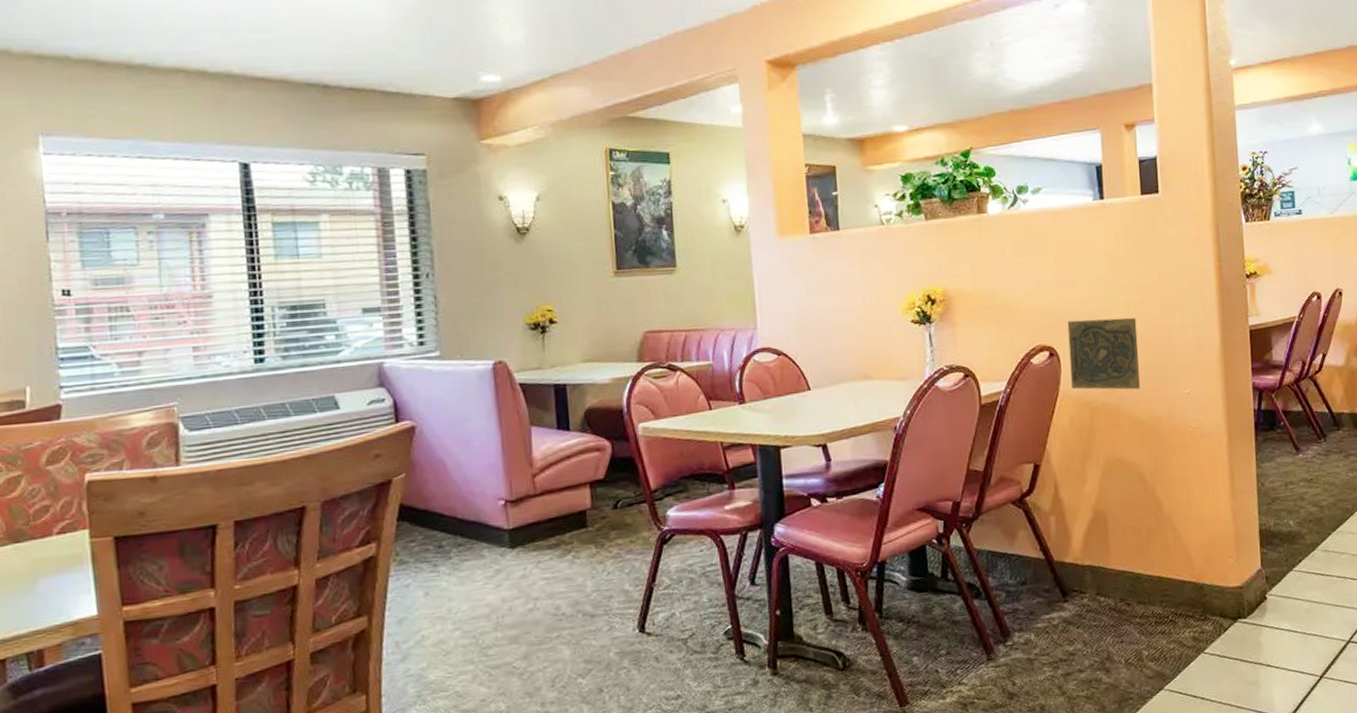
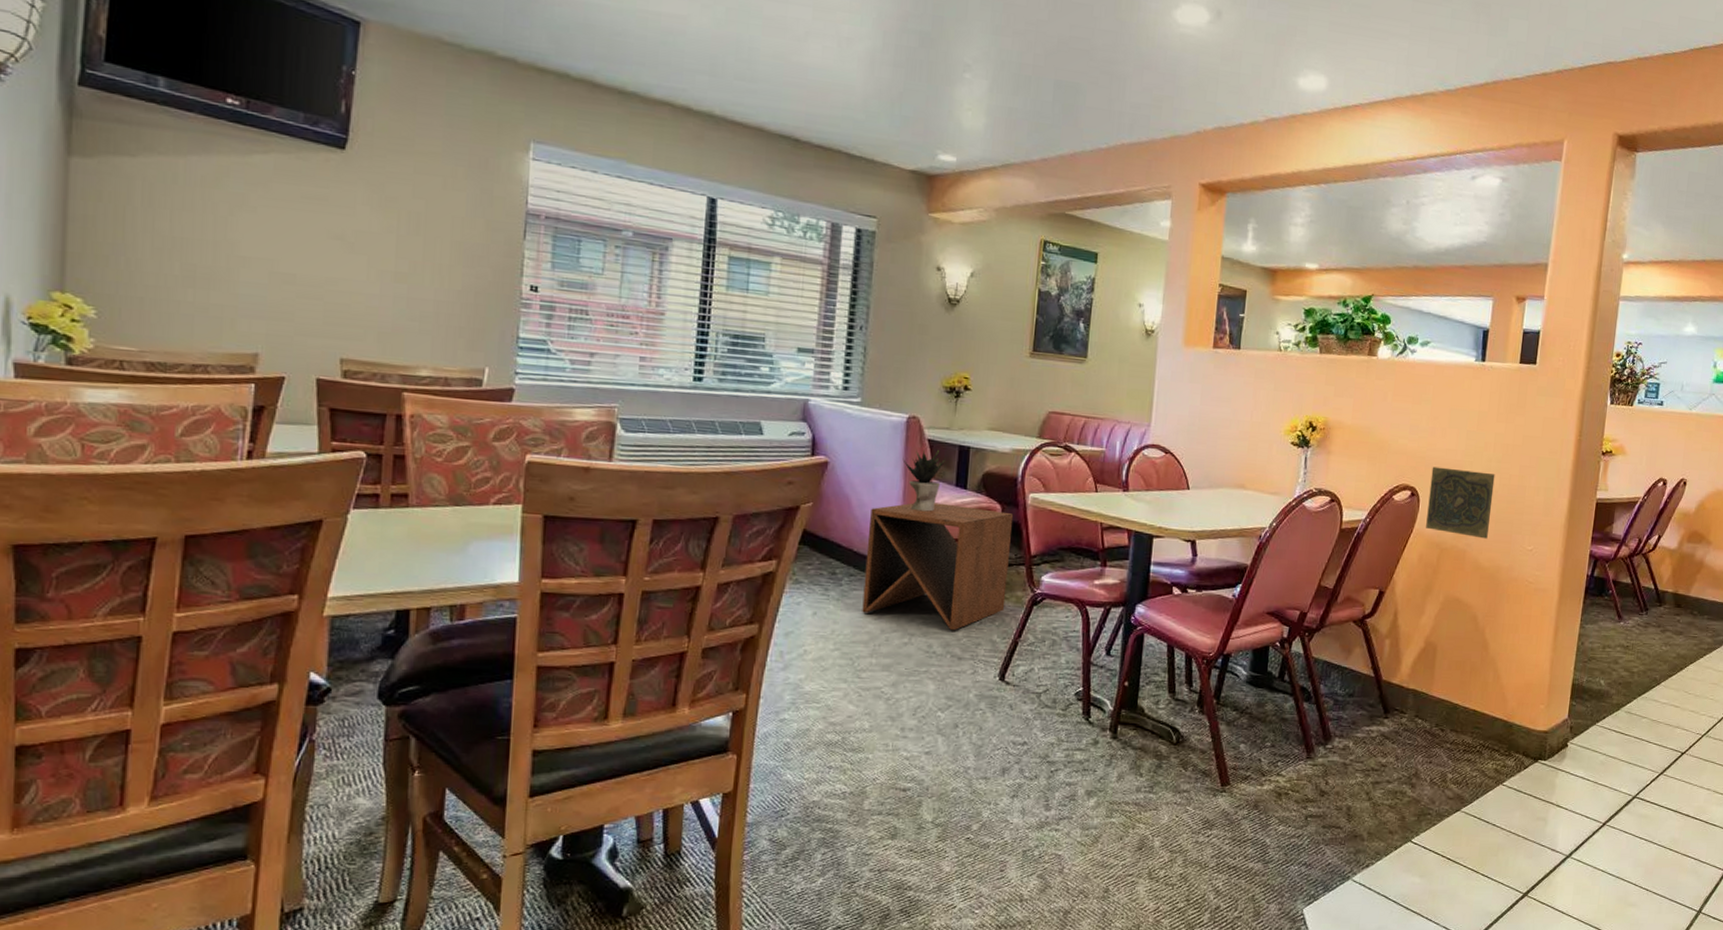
side table: none [470,448,632,588] -> present [862,503,1014,631]
potted plant: none [495,392,542,464] -> present [902,449,945,512]

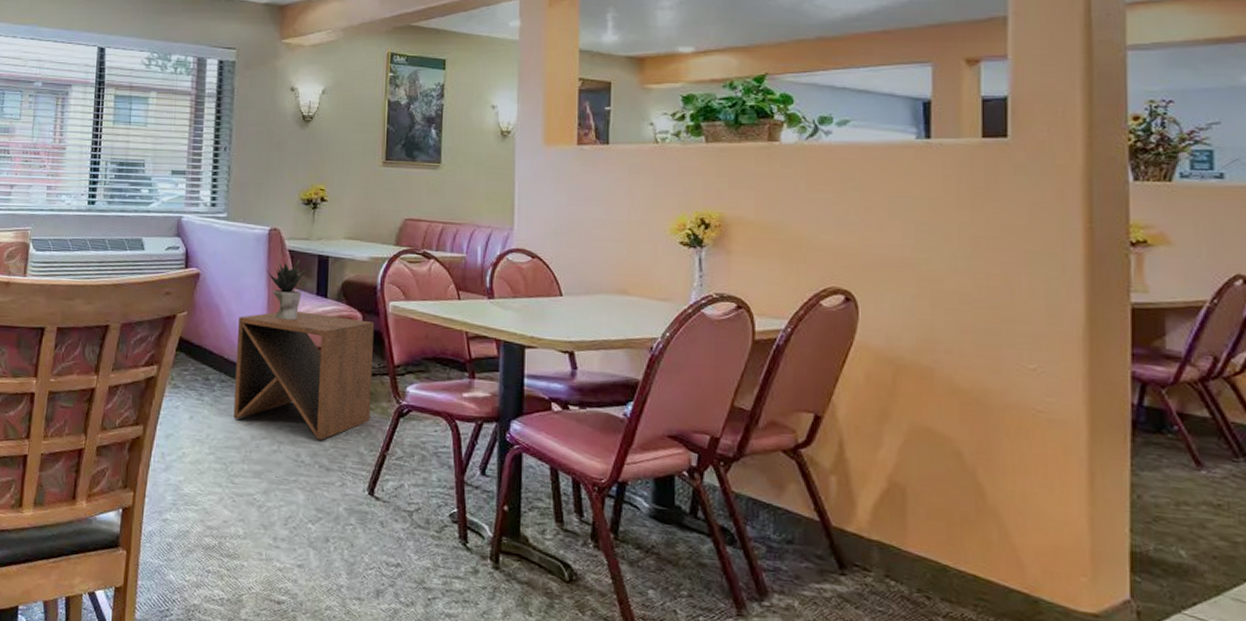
decorative tile: present [1426,466,1495,539] -> none [871,266,965,354]

